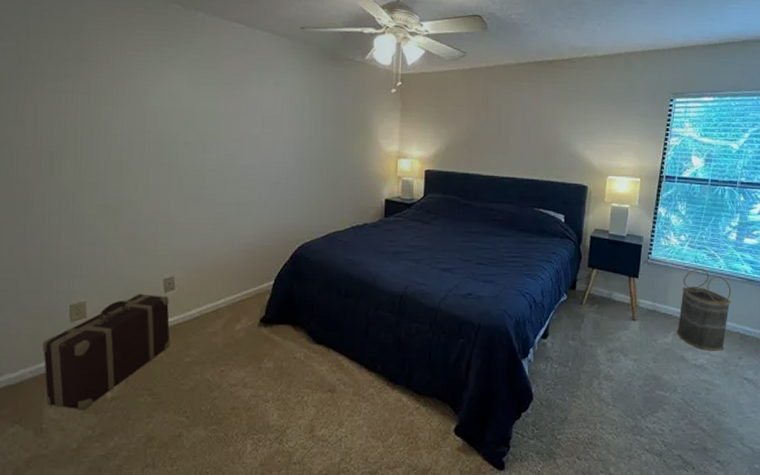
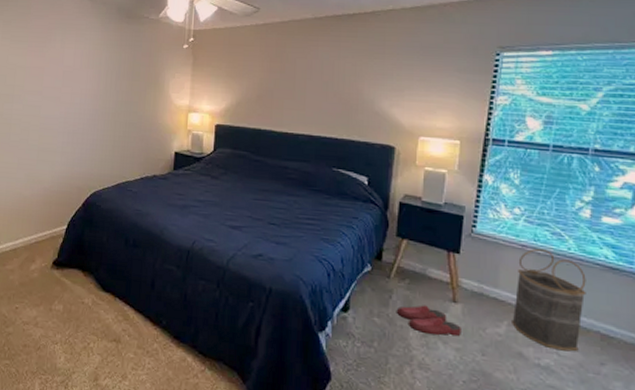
slippers: none [588,325,638,350] -> present [397,305,461,337]

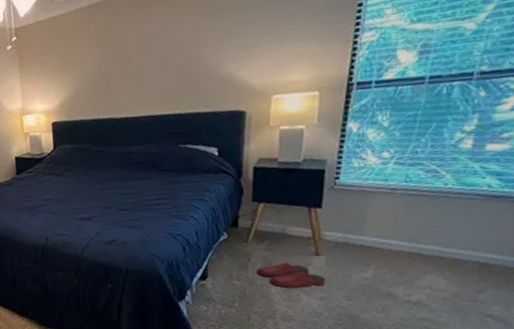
basket: present [512,248,586,352] -> none [380,188,465,285]

